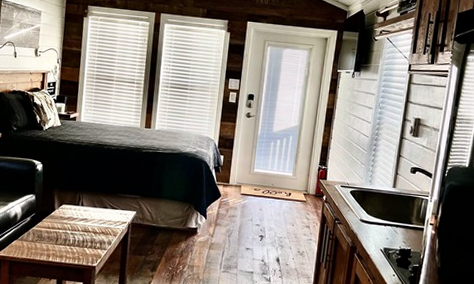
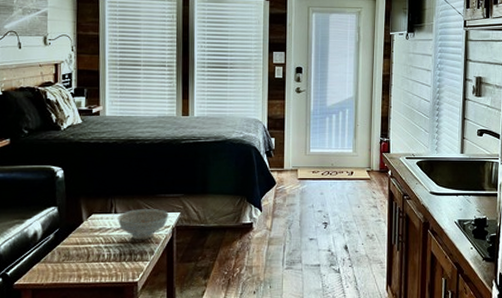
decorative bowl: none [83,204,126,232] -> present [117,209,169,240]

